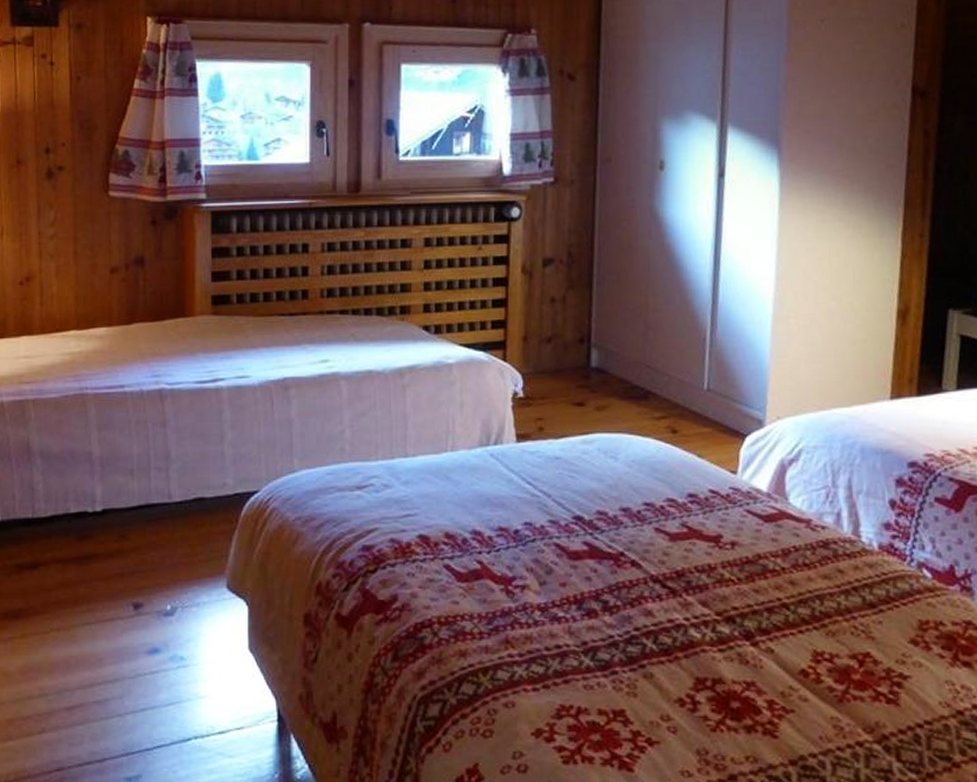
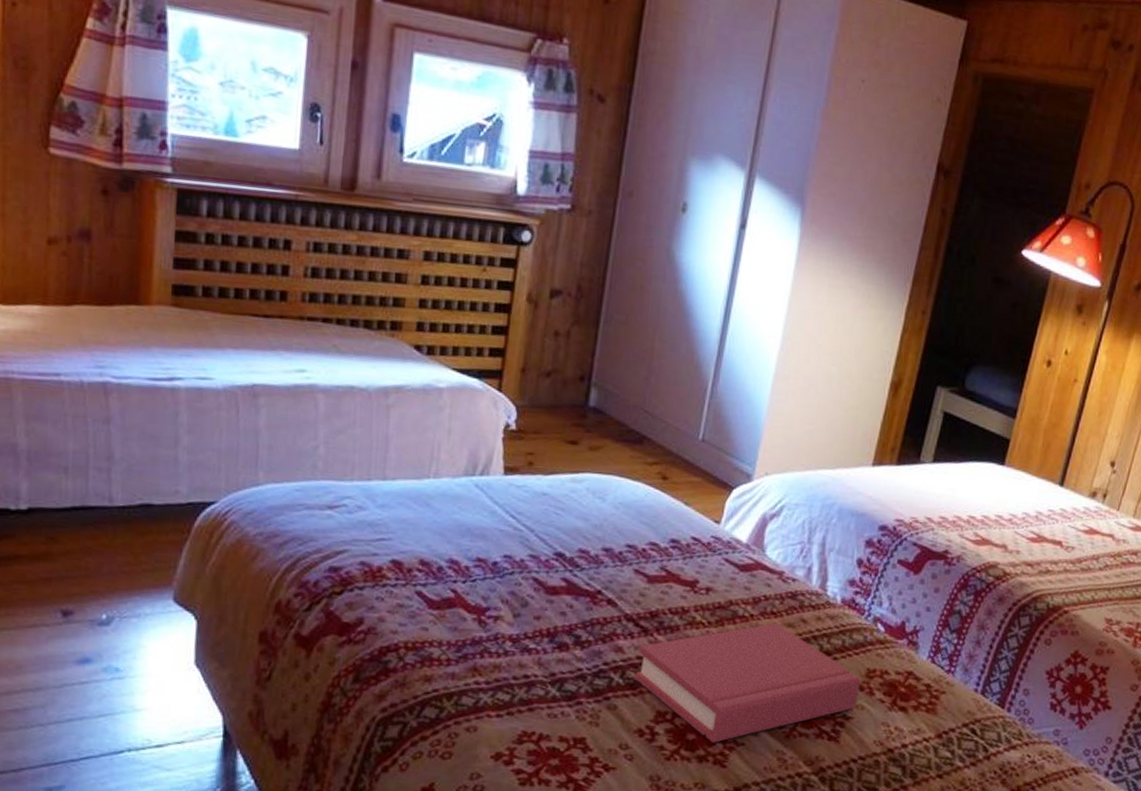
hardback book: none [668,575,915,711] -> present [635,623,861,743]

